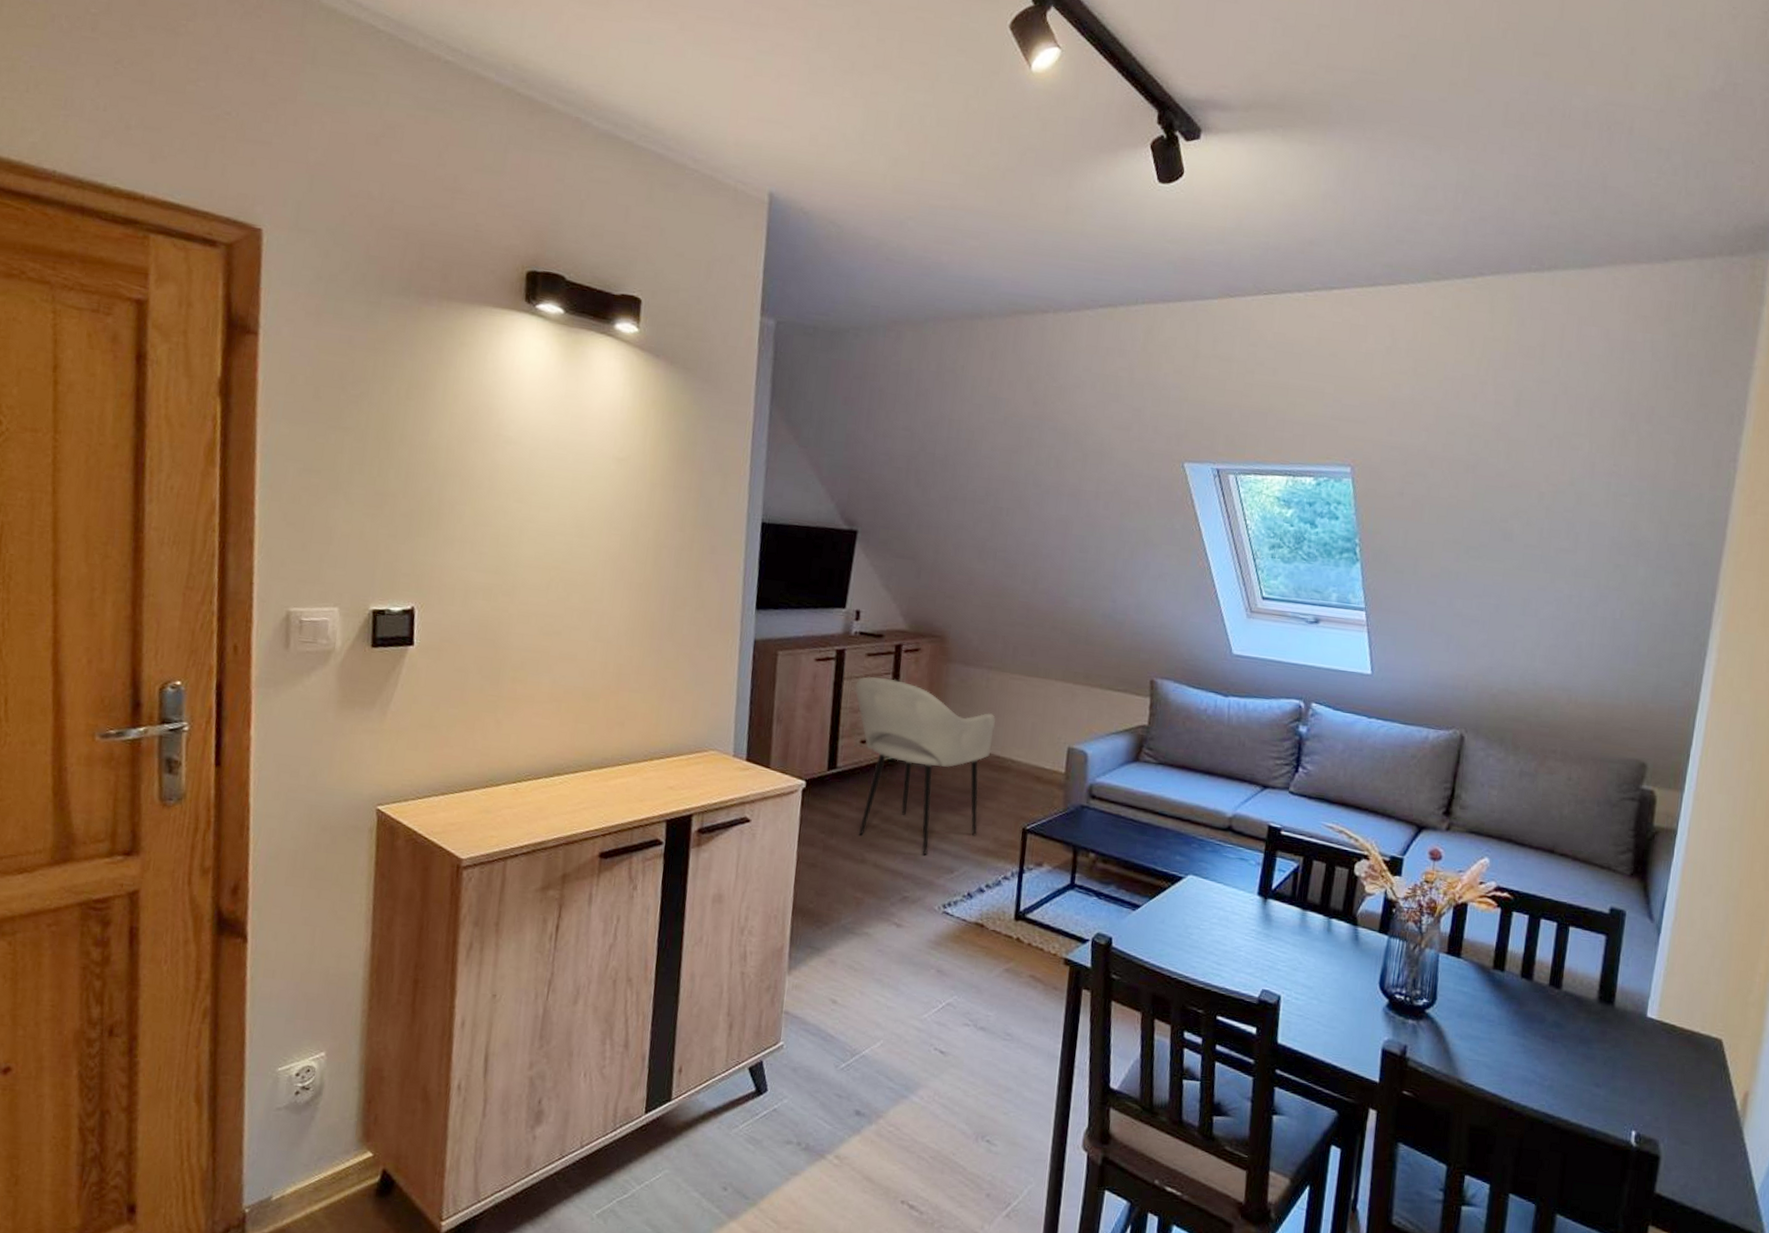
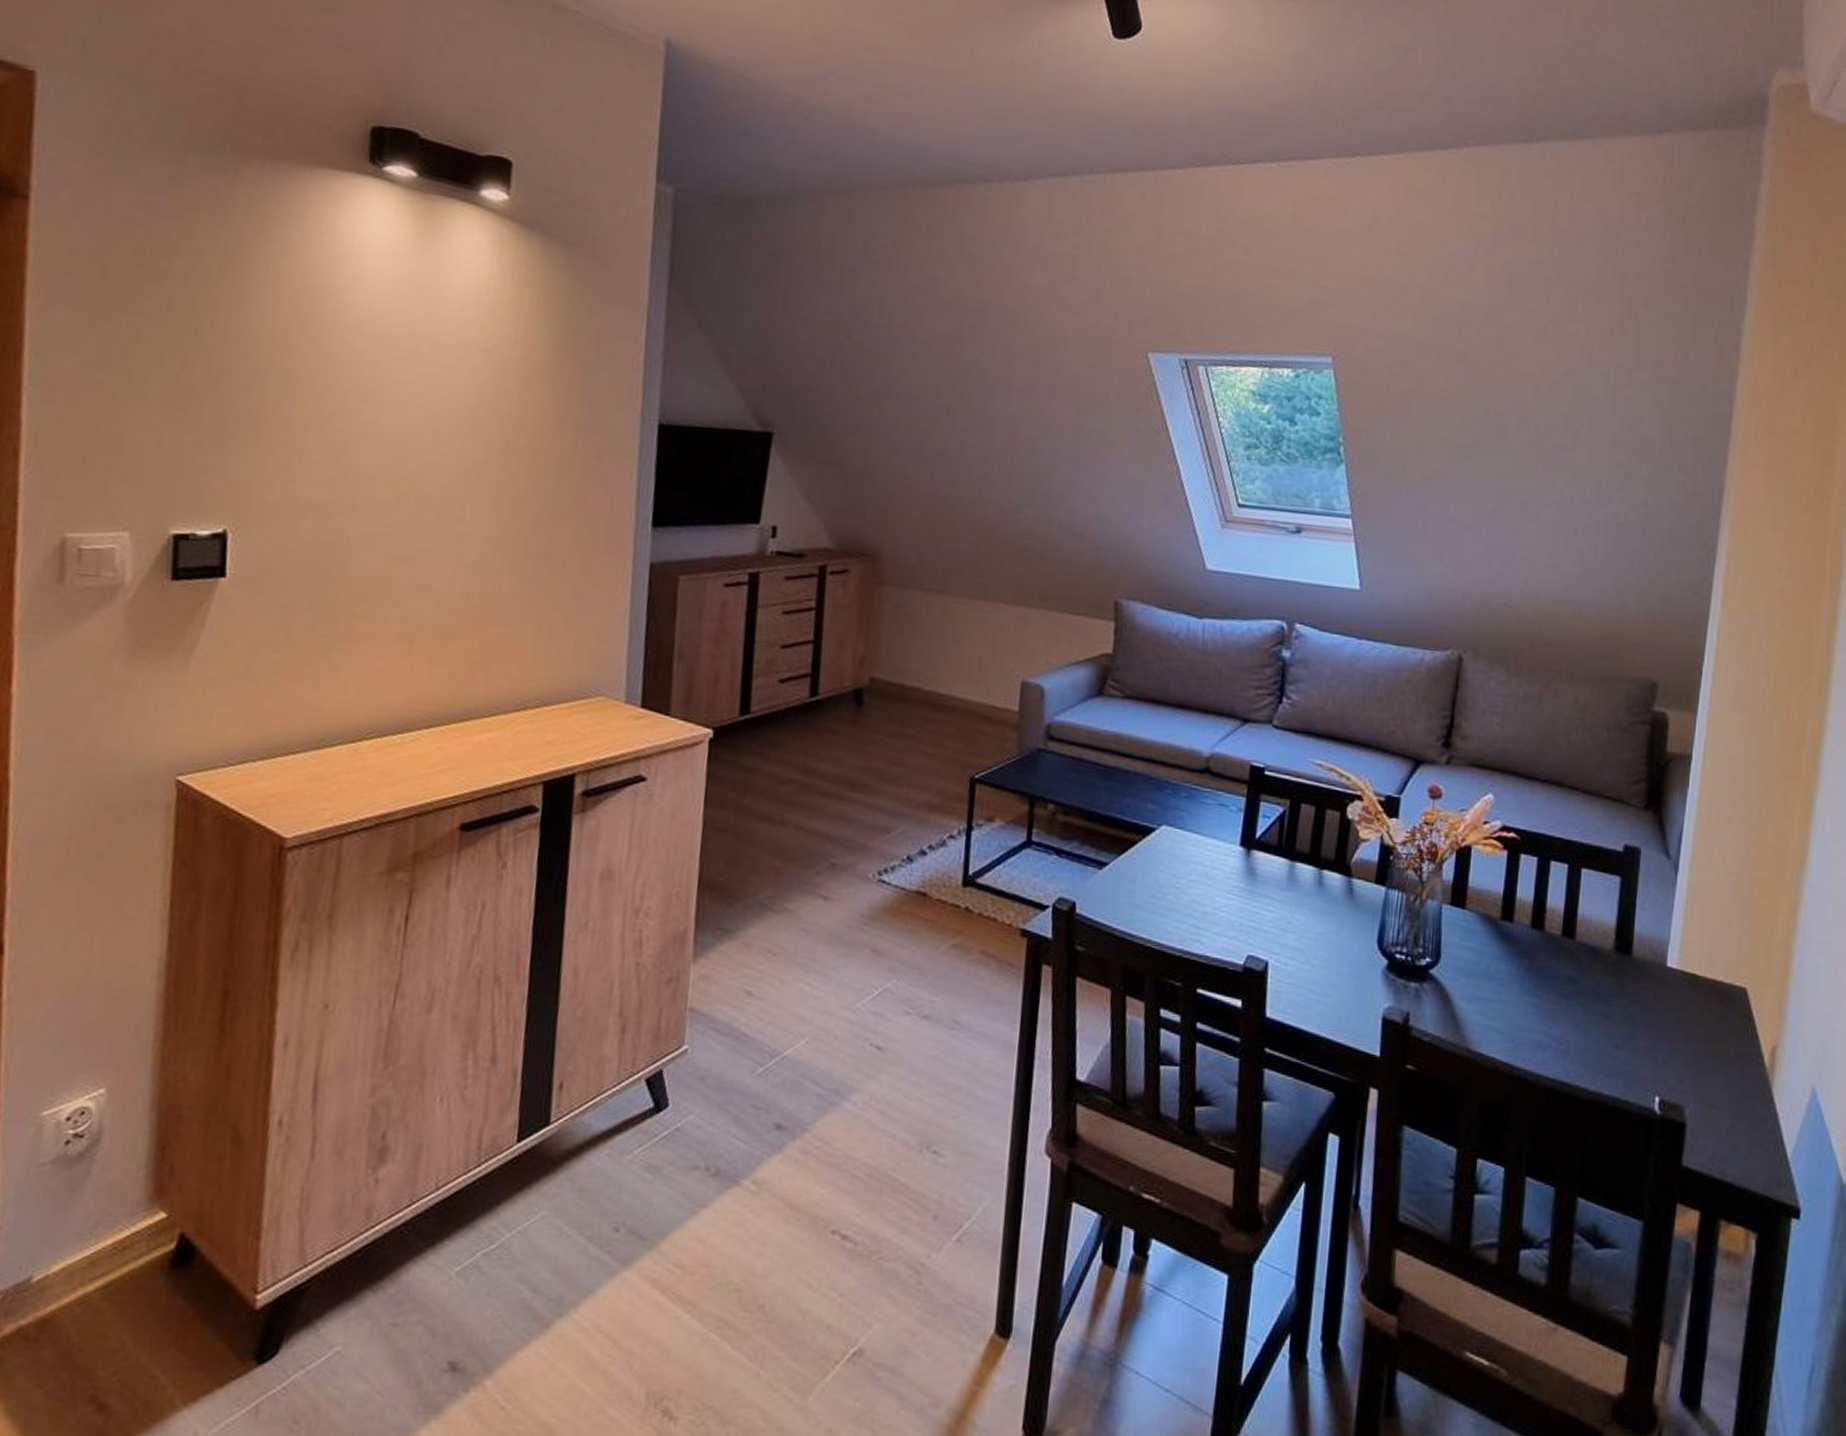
armchair: present [854,676,996,856] -> none [770,603,938,814]

